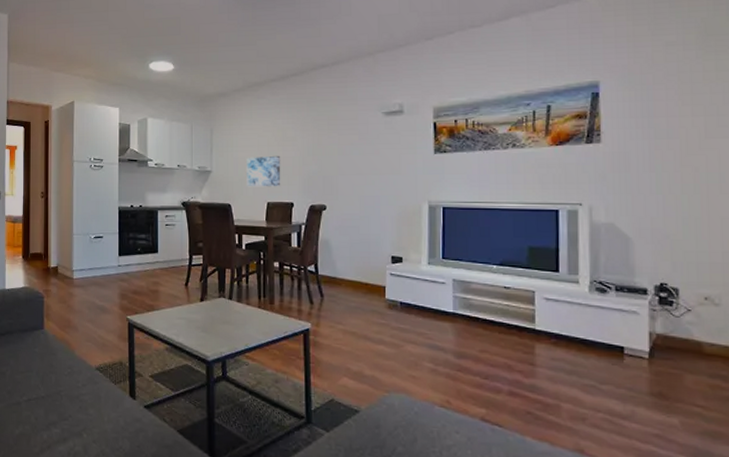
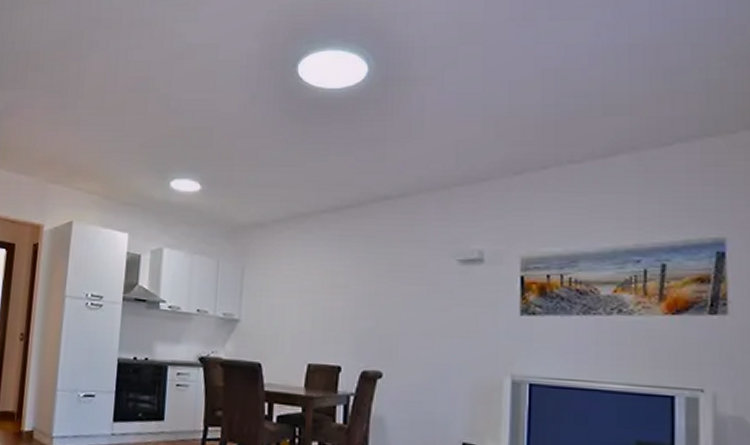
wall art: present [247,155,281,187] -> none [283,305,328,346]

